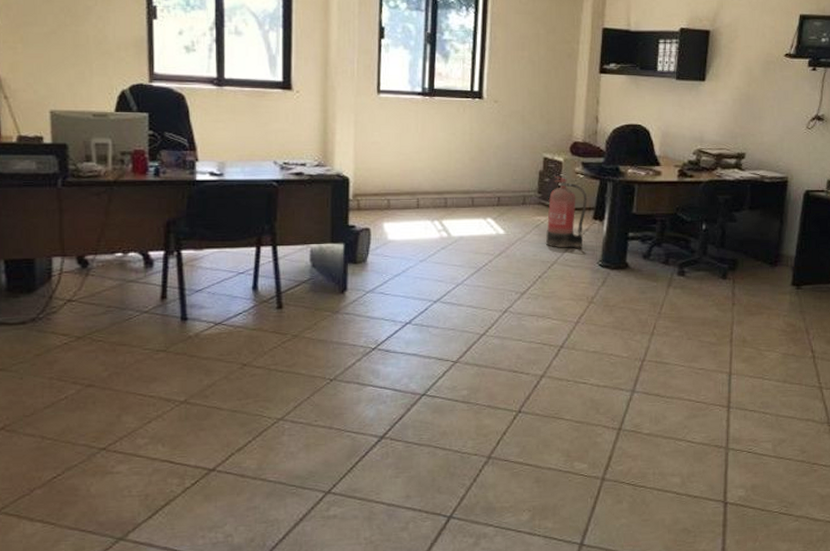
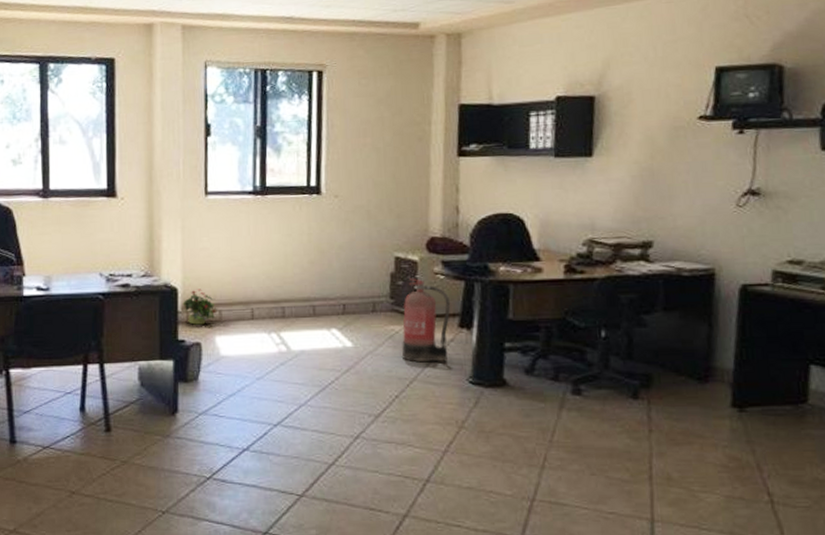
potted plant: none [354,179,386,212] -> present [182,289,217,325]

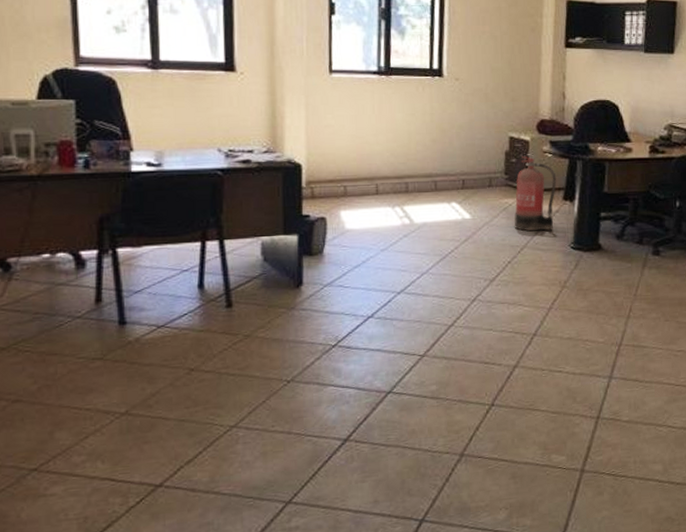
potted plant: present [182,289,217,325] -> none [307,165,342,200]

